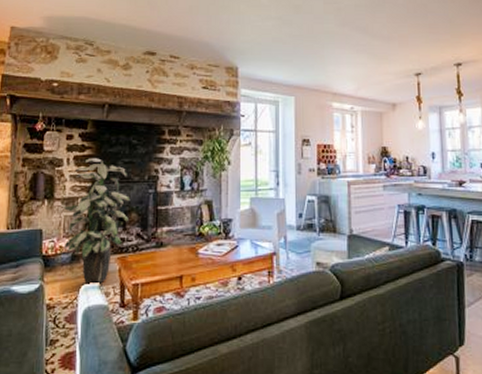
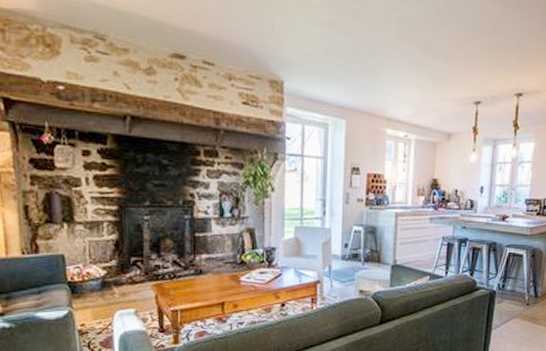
indoor plant: present [63,158,130,284] -> none [86,178,164,310]

